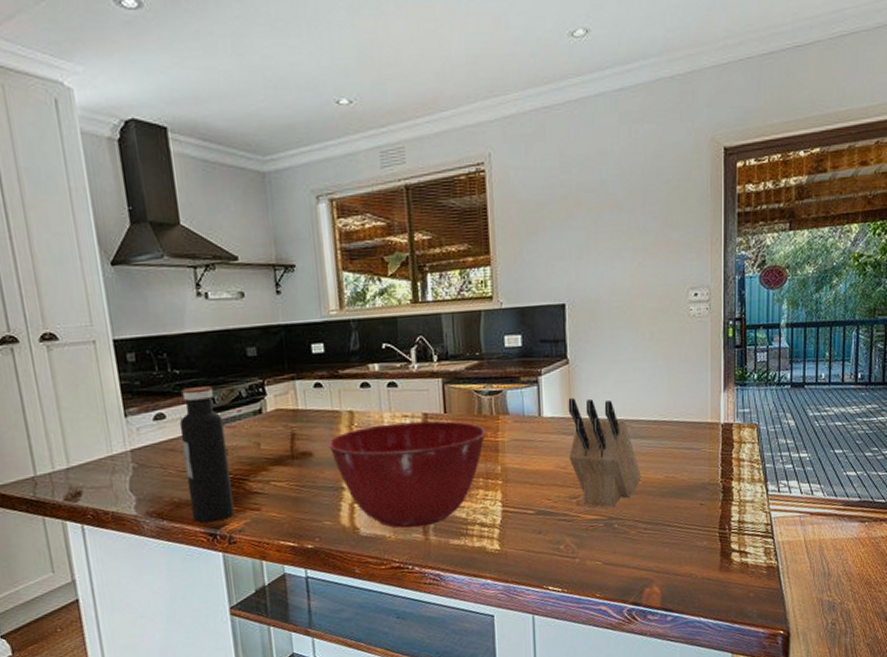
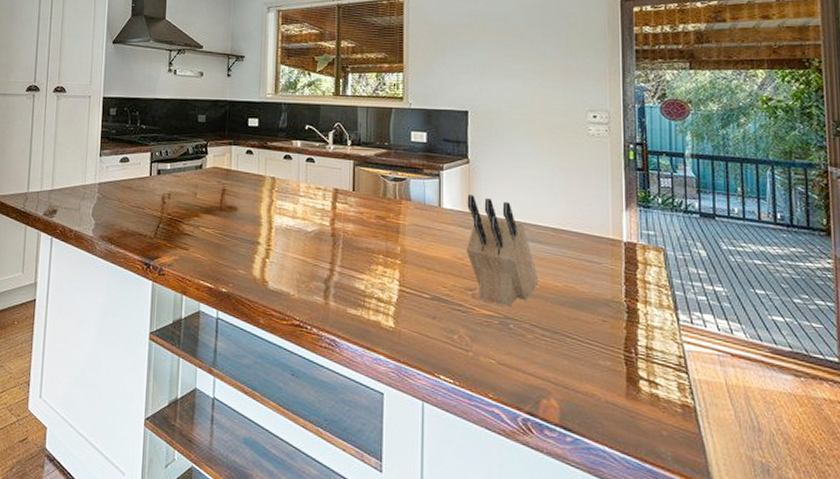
water bottle: present [179,386,234,523] -> none [134,140,171,254]
mixing bowl: present [328,420,487,529] -> none [251,192,389,292]

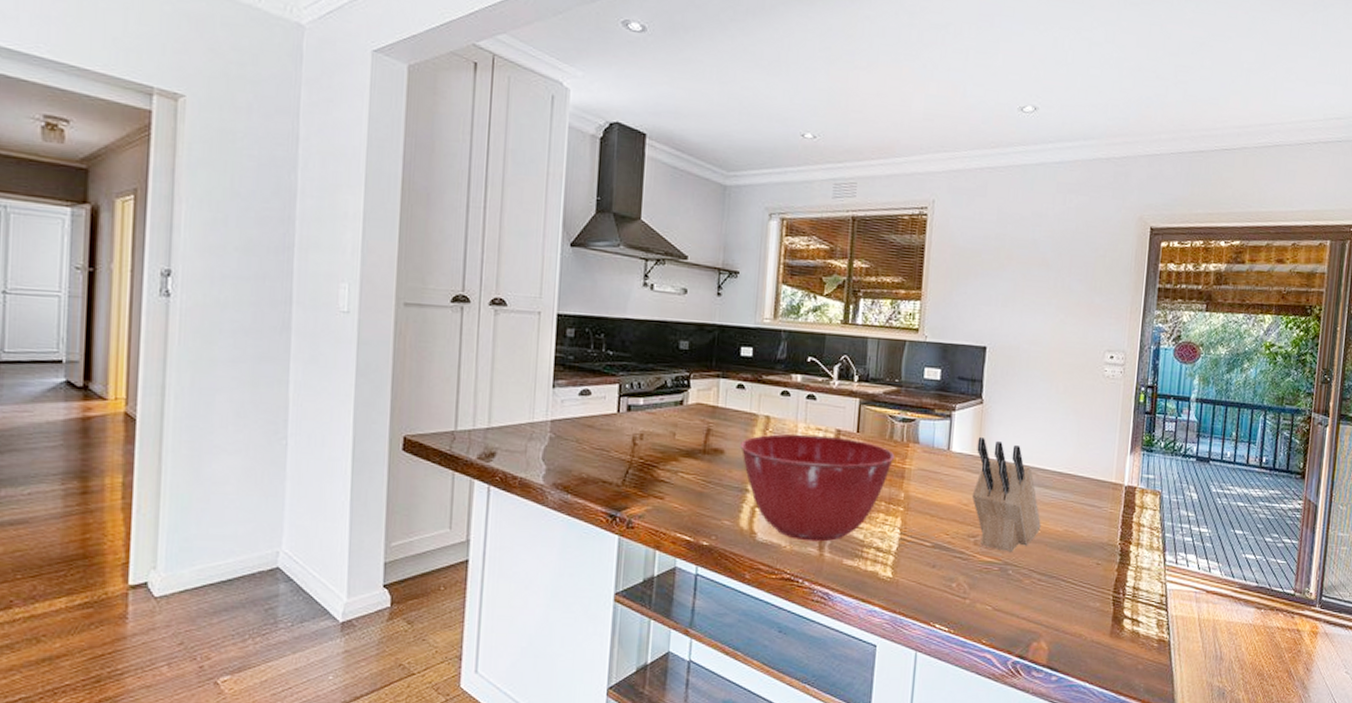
mixing bowl: none [251,192,389,292] -> present [740,433,895,542]

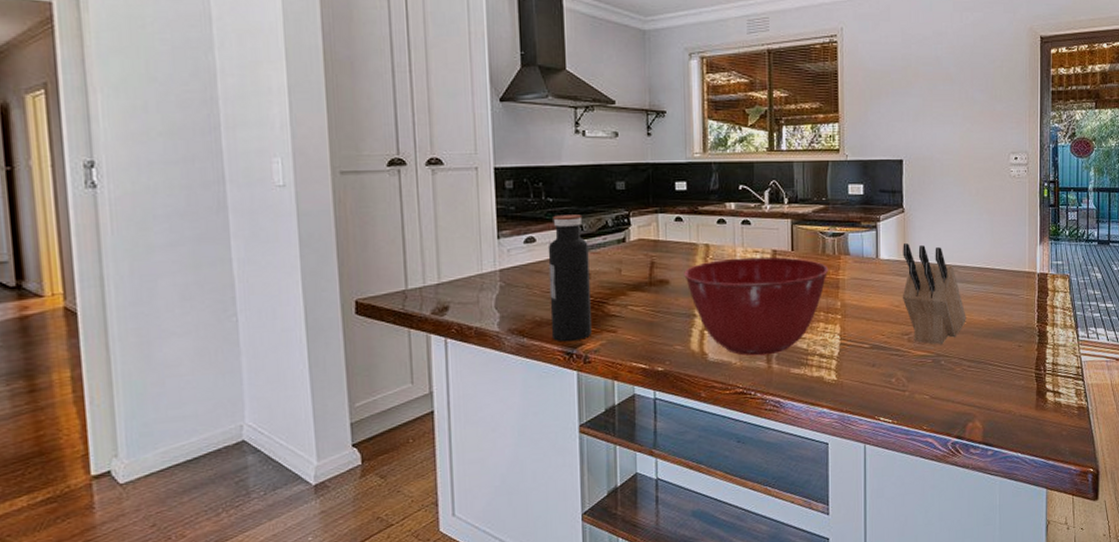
water bottle: none [596,369,644,504] -> present [548,214,592,342]

